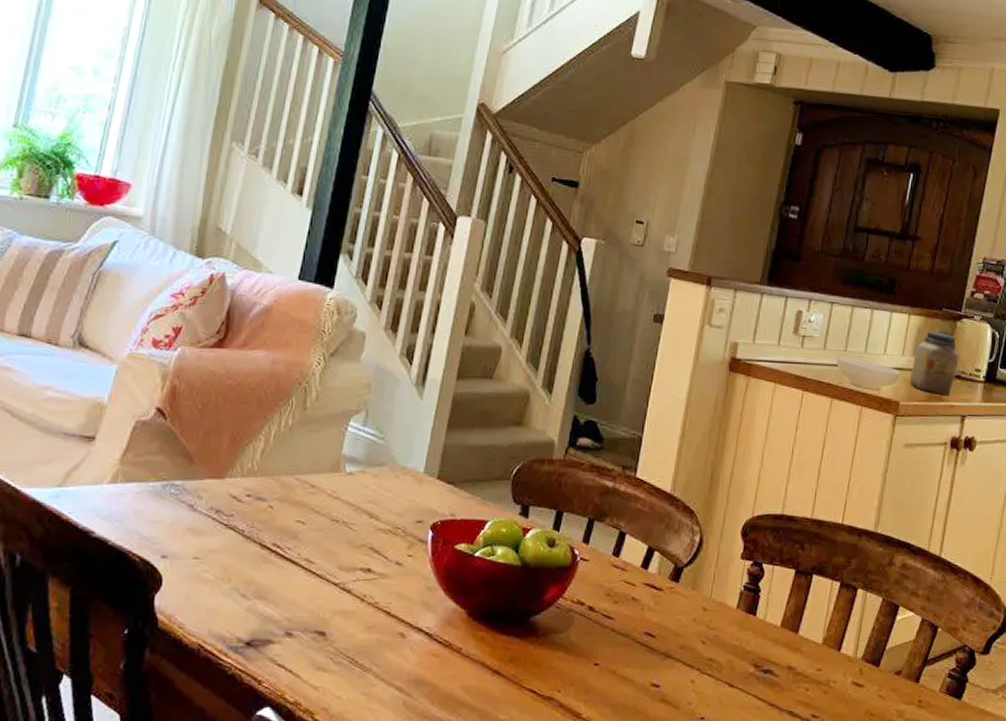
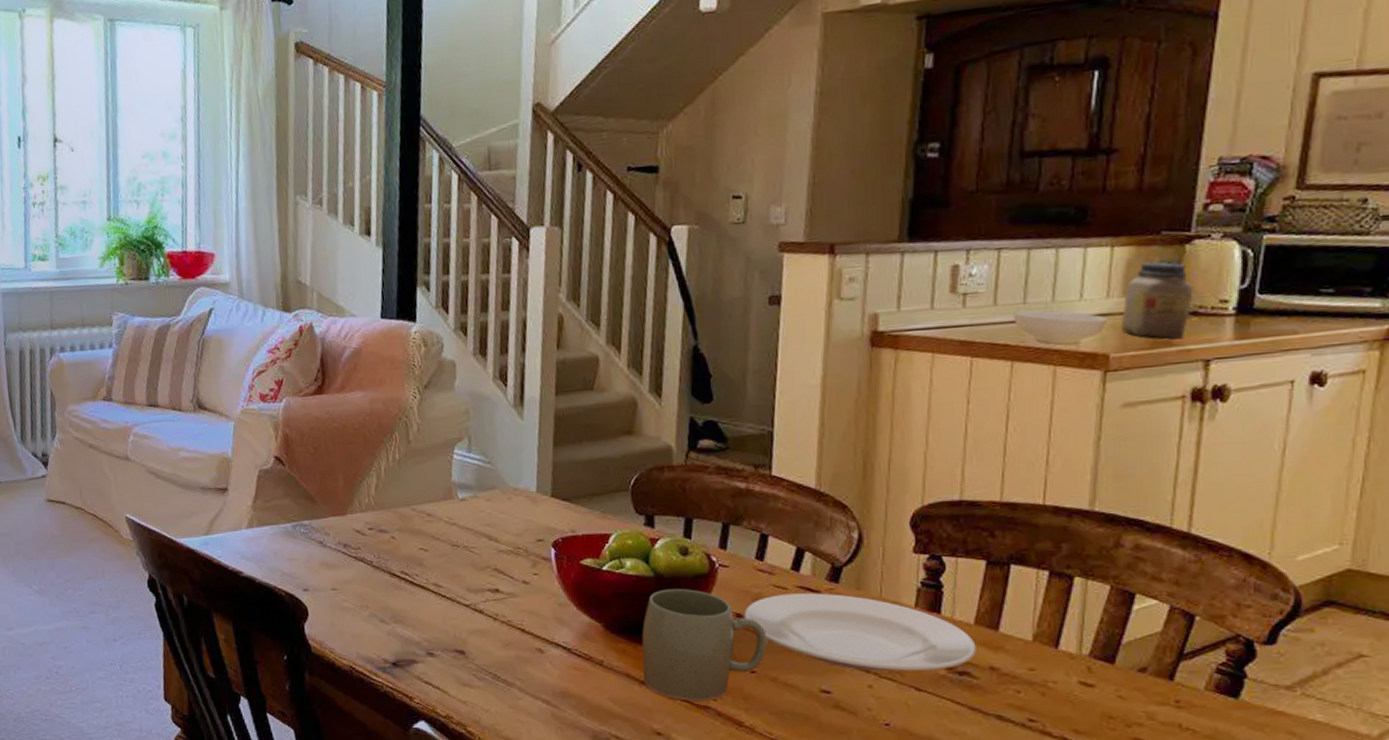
mug: none [496,578,613,692] -> present [641,588,768,701]
plate: none [595,590,780,668] -> present [743,593,976,672]

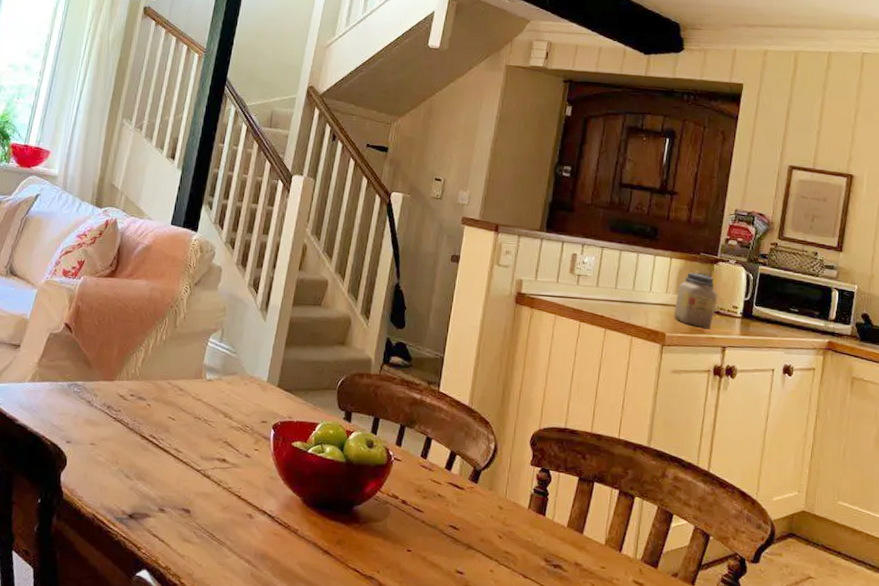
mug: present [641,588,768,701] -> none [326,474,423,573]
plate: present [743,593,976,672] -> none [407,488,567,562]
bowl: present [1013,310,1109,345] -> none [608,293,667,323]

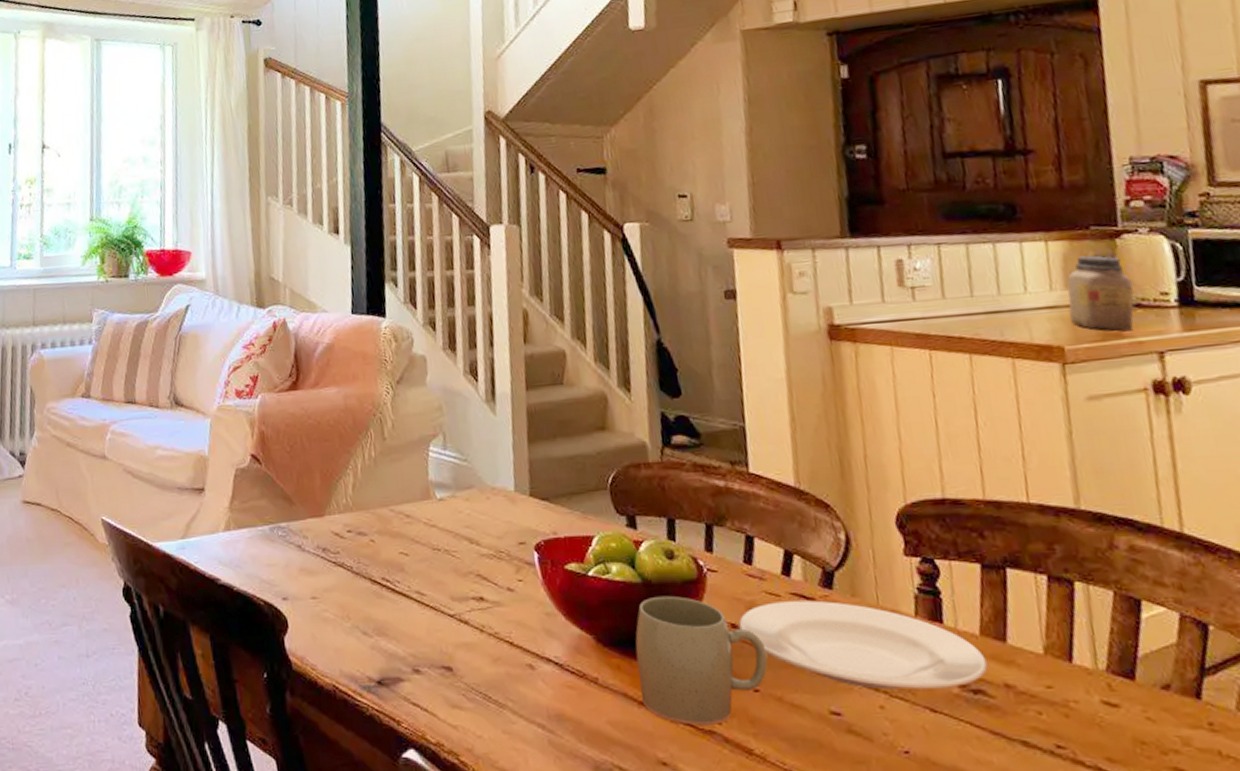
mug: none [326,474,423,573] -> present [635,595,768,725]
plate: none [407,488,567,562] -> present [738,600,988,690]

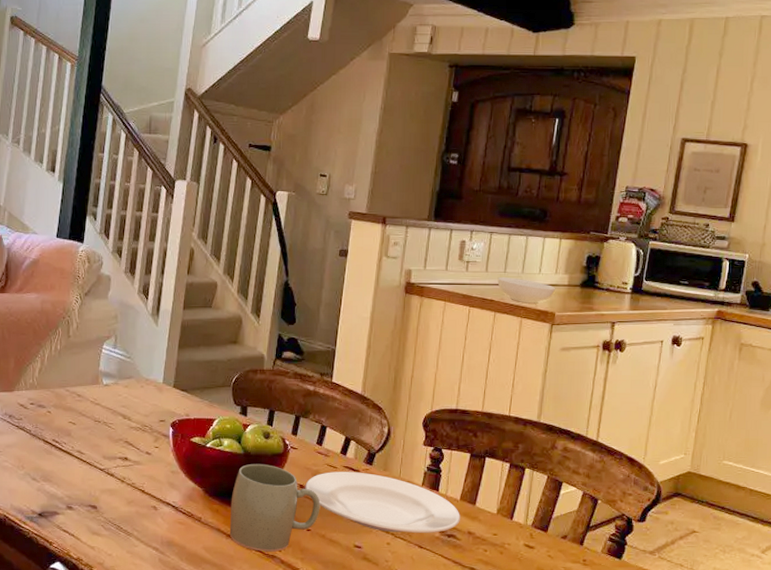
bowl: none [962,302,1057,338] -> present [497,277,556,304]
jar: present [1067,255,1135,331] -> none [564,252,608,306]

